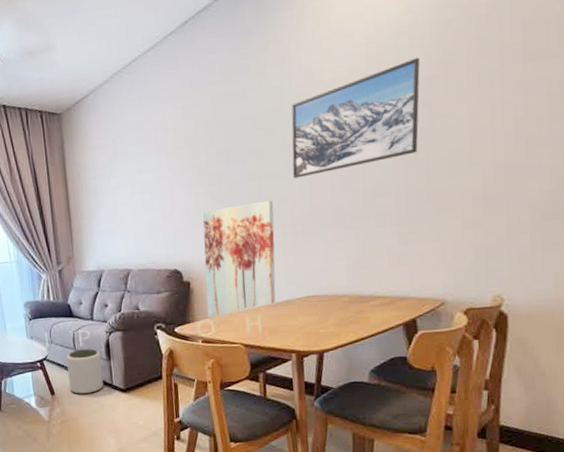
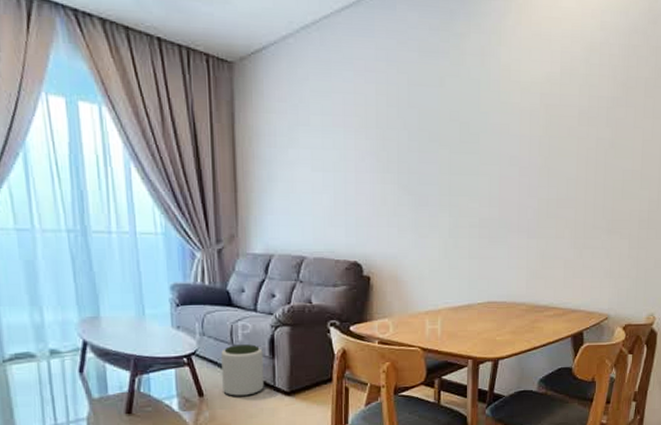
wall art: present [202,200,276,317] -> none [386,198,463,317]
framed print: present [291,57,420,179] -> none [483,76,607,179]

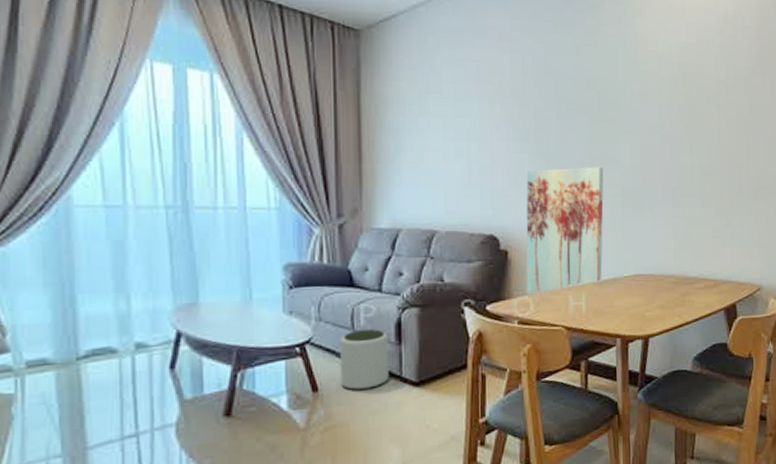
wall art: none [386,198,463,317] -> present [526,167,604,294]

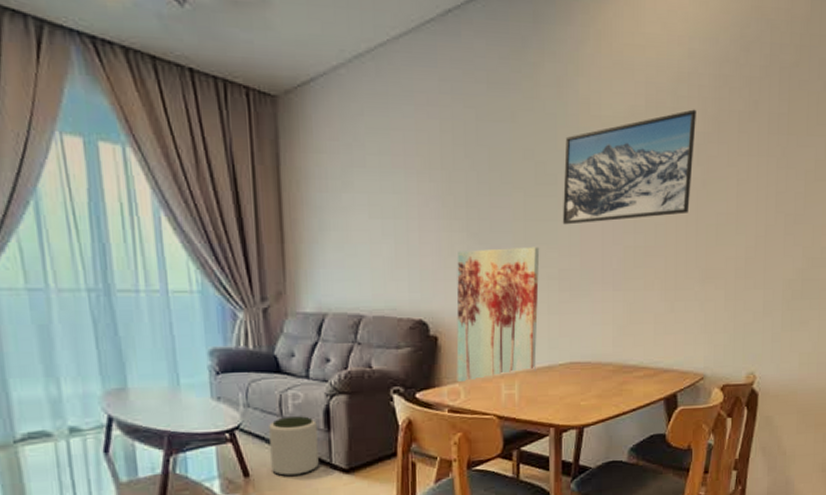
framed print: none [624,46,742,147] -> present [562,109,696,225]

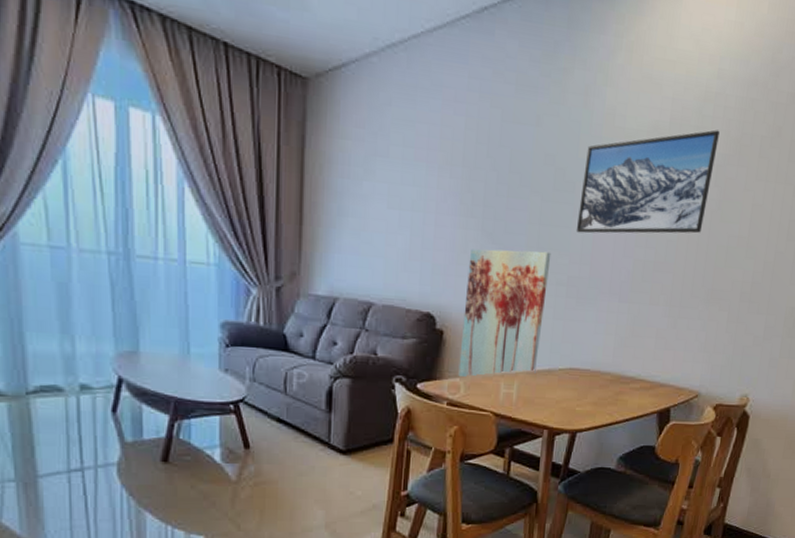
plant pot: present [269,416,319,476] -> none [272,394,319,451]

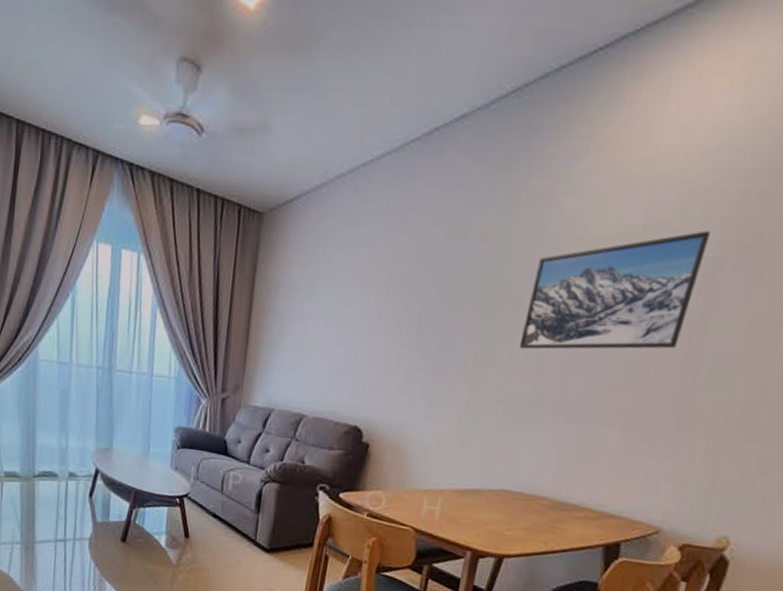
wall art: present [458,249,552,376] -> none [381,365,489,492]

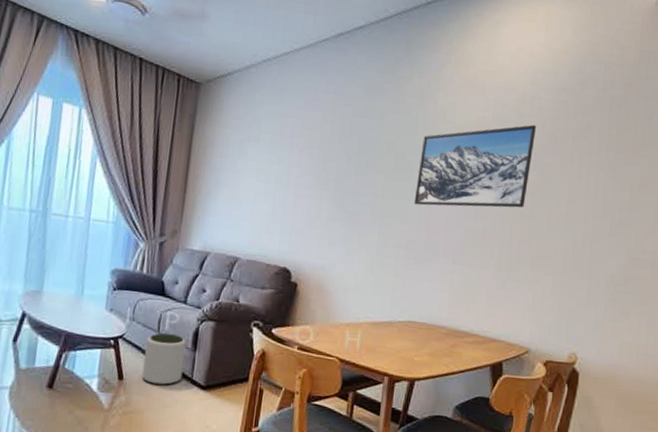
plant pot: none [207,493,250,546] -> present [142,333,186,385]

